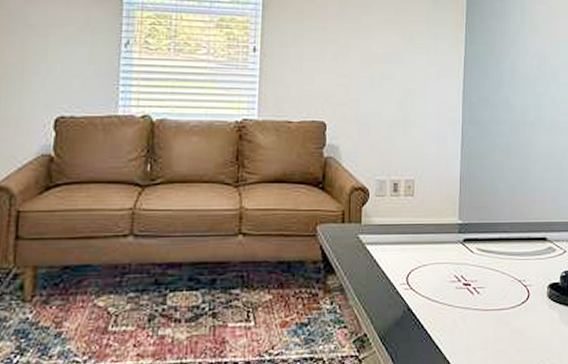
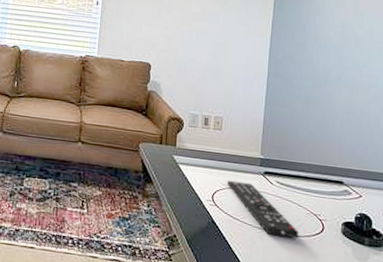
remote control: none [423,255,504,313] -> present [227,180,299,238]

